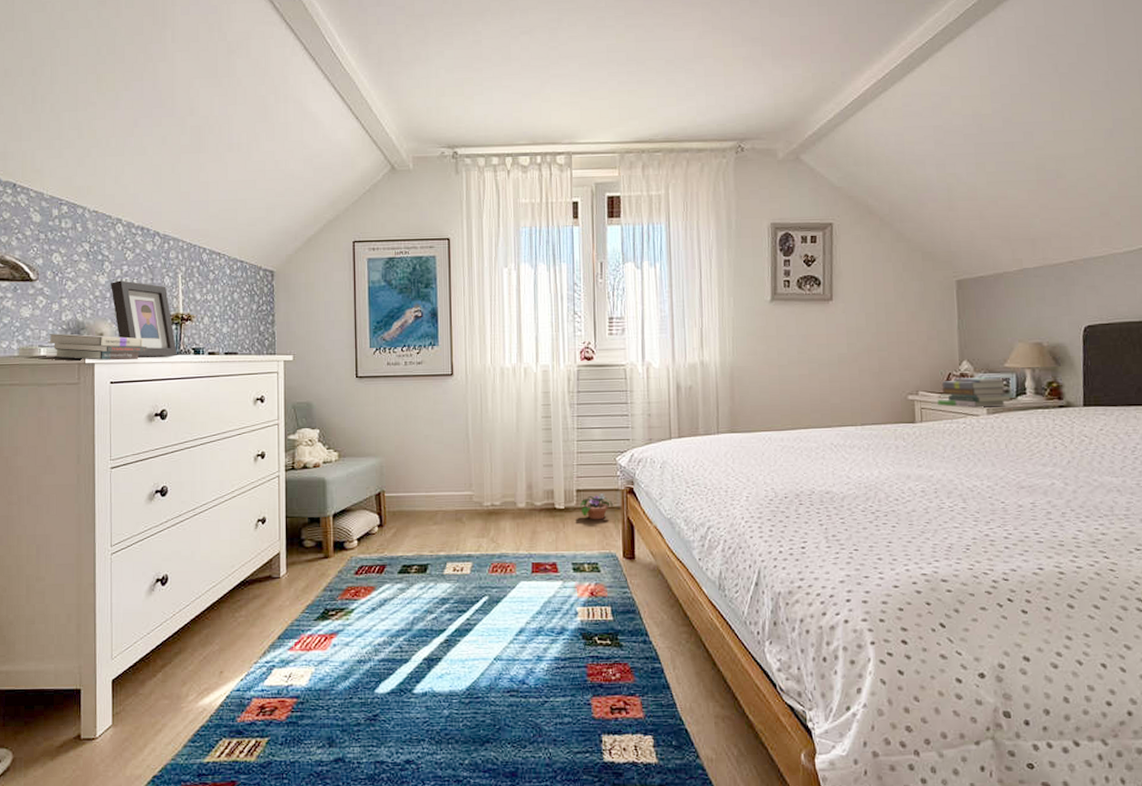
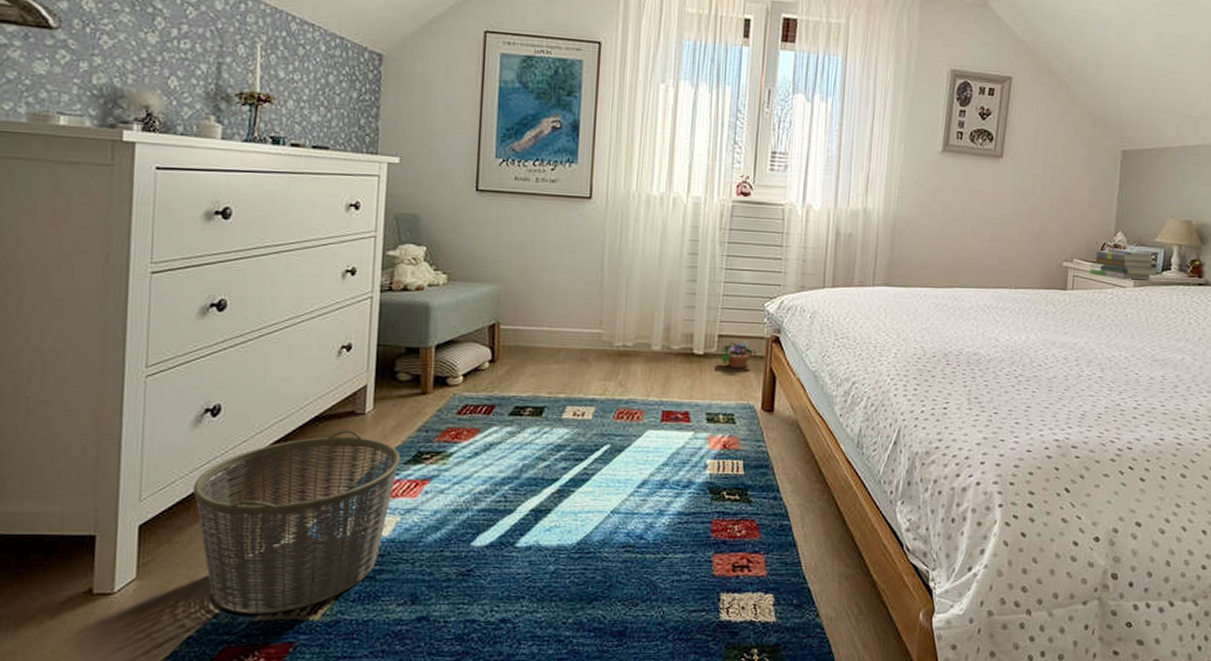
books: present [49,333,147,361] -> none [72,99,210,144]
picture frame: present [111,280,177,359] -> none [163,42,250,145]
basket: none [151,591,311,757] -> present [193,429,401,615]

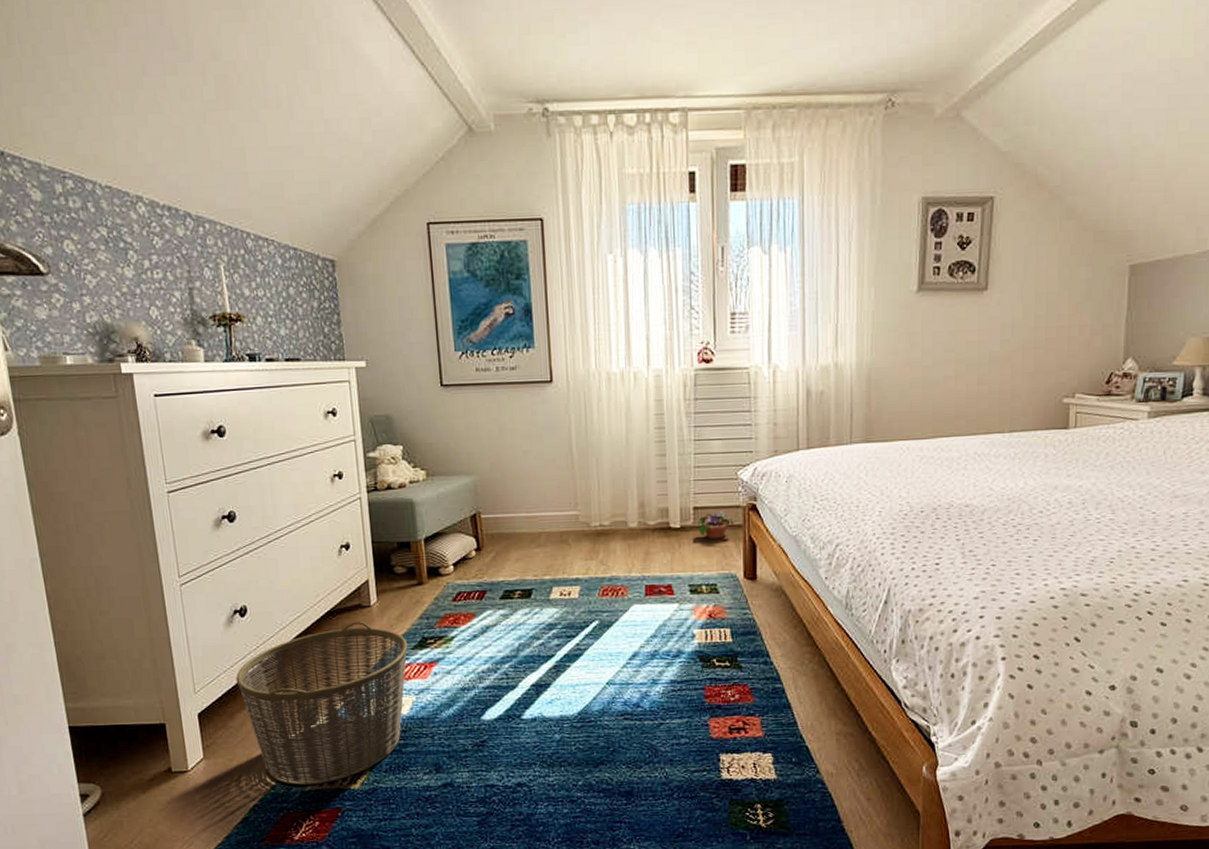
books: present [1089,248,1156,281] -> none [1095,377,1174,412]

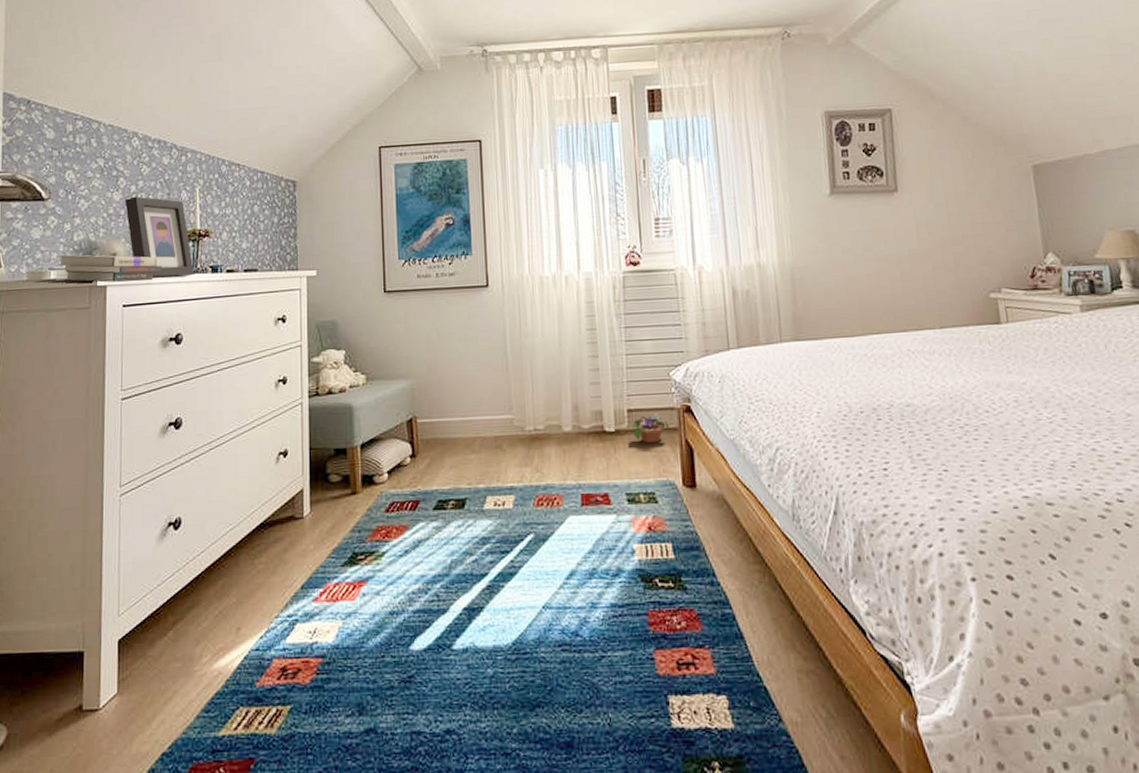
books: none [73,338,194,370] -> present [59,255,163,283]
picture frame: none [139,273,230,367] -> present [125,196,194,279]
basket: present [235,621,408,786] -> none [161,534,338,729]

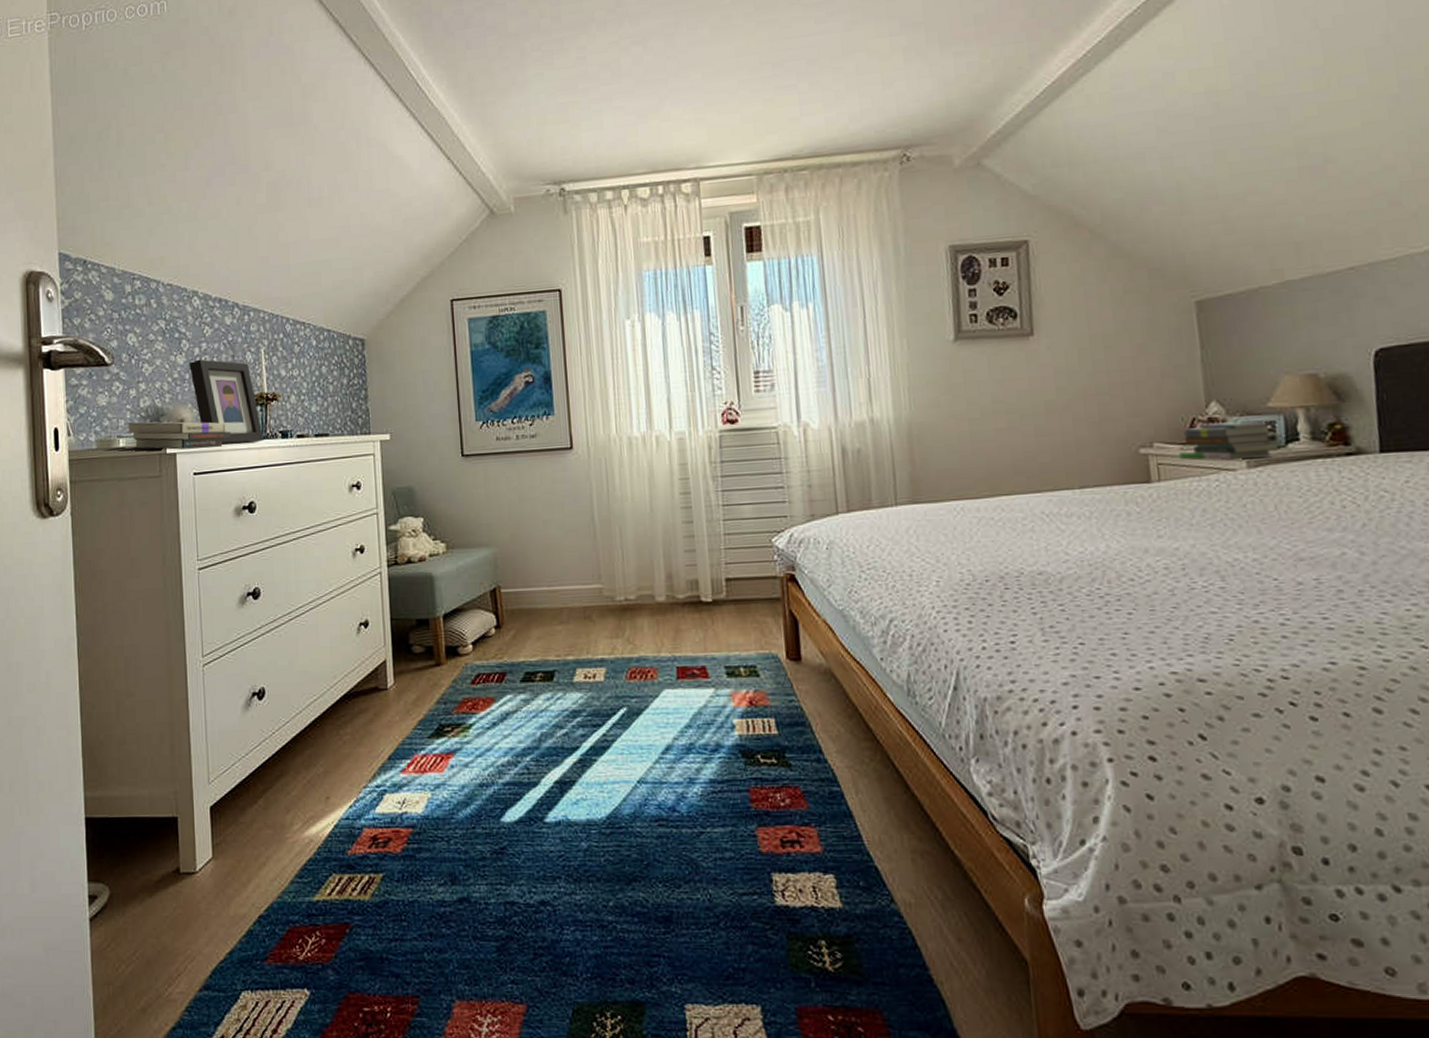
potted flower: present [631,412,669,444] -> none [730,581,771,615]
books: none [1023,270,1105,305] -> present [1179,420,1278,461]

